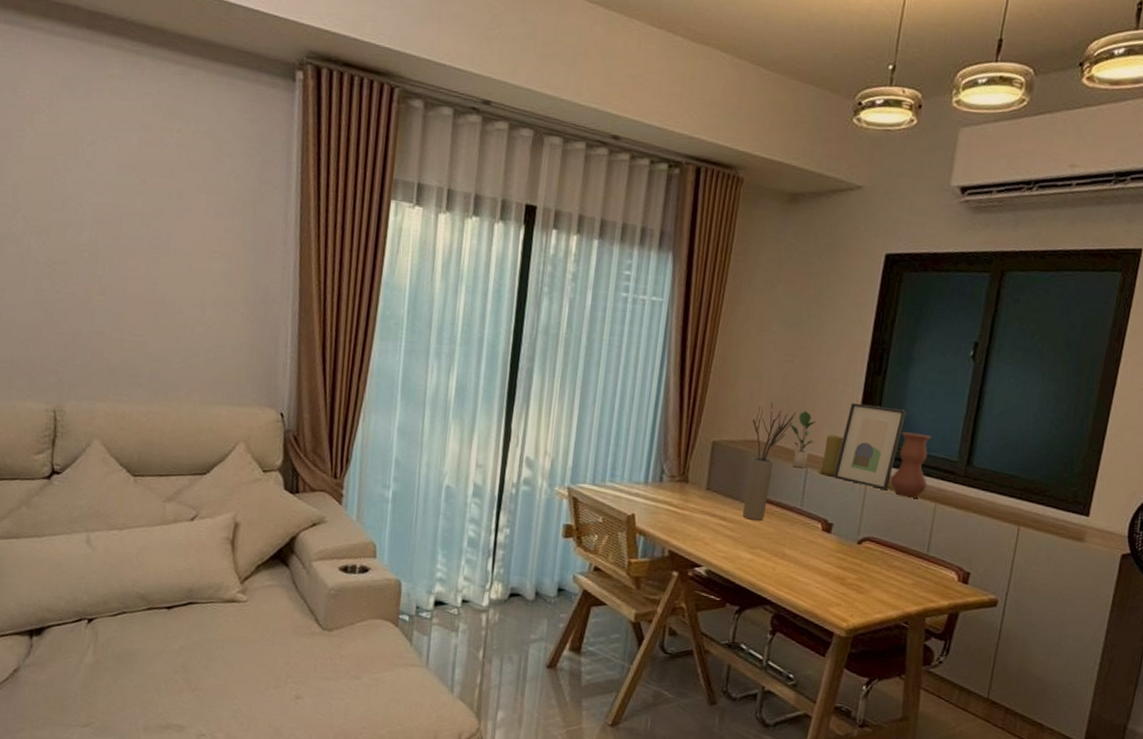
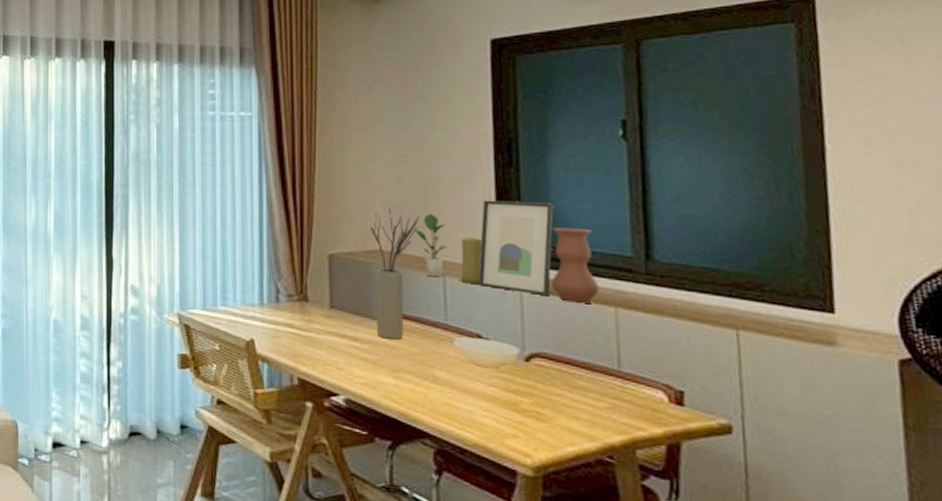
bowl: none [804,521,856,549] -> present [453,337,521,369]

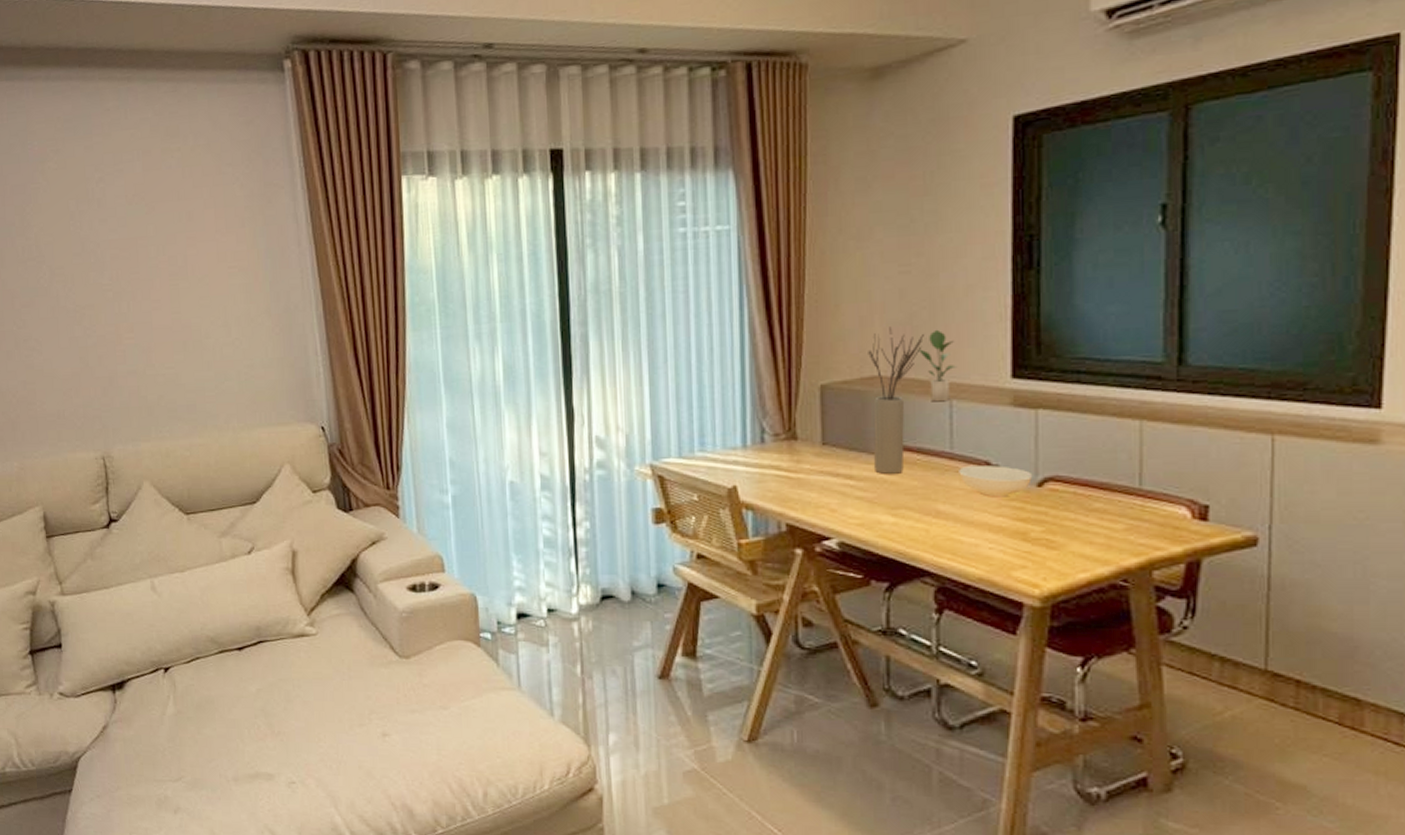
candle: present [458,237,483,285] -> none [966,354,995,407]
picture frame: present [478,200,555,297] -> none [989,307,1079,414]
vase: present [550,227,599,305] -> none [1070,334,1124,420]

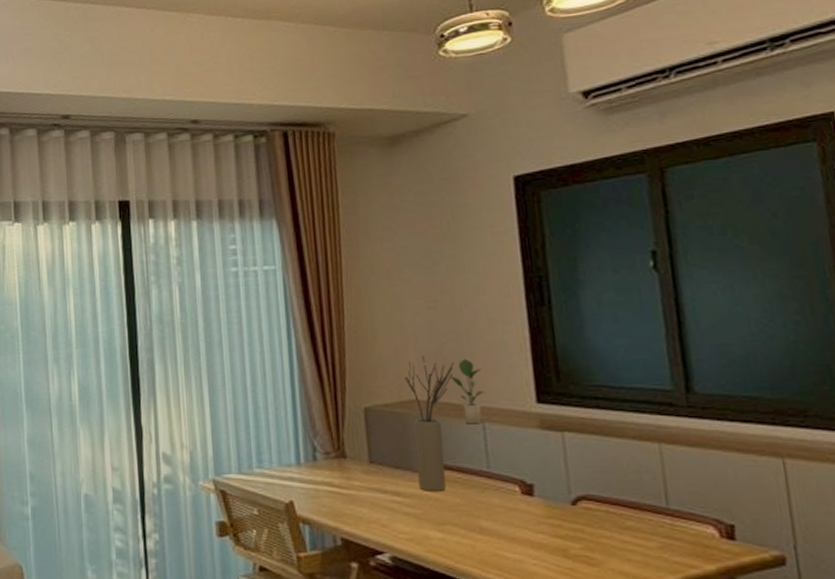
bowl: present [959,466,1033,497] -> none [497,484,567,515]

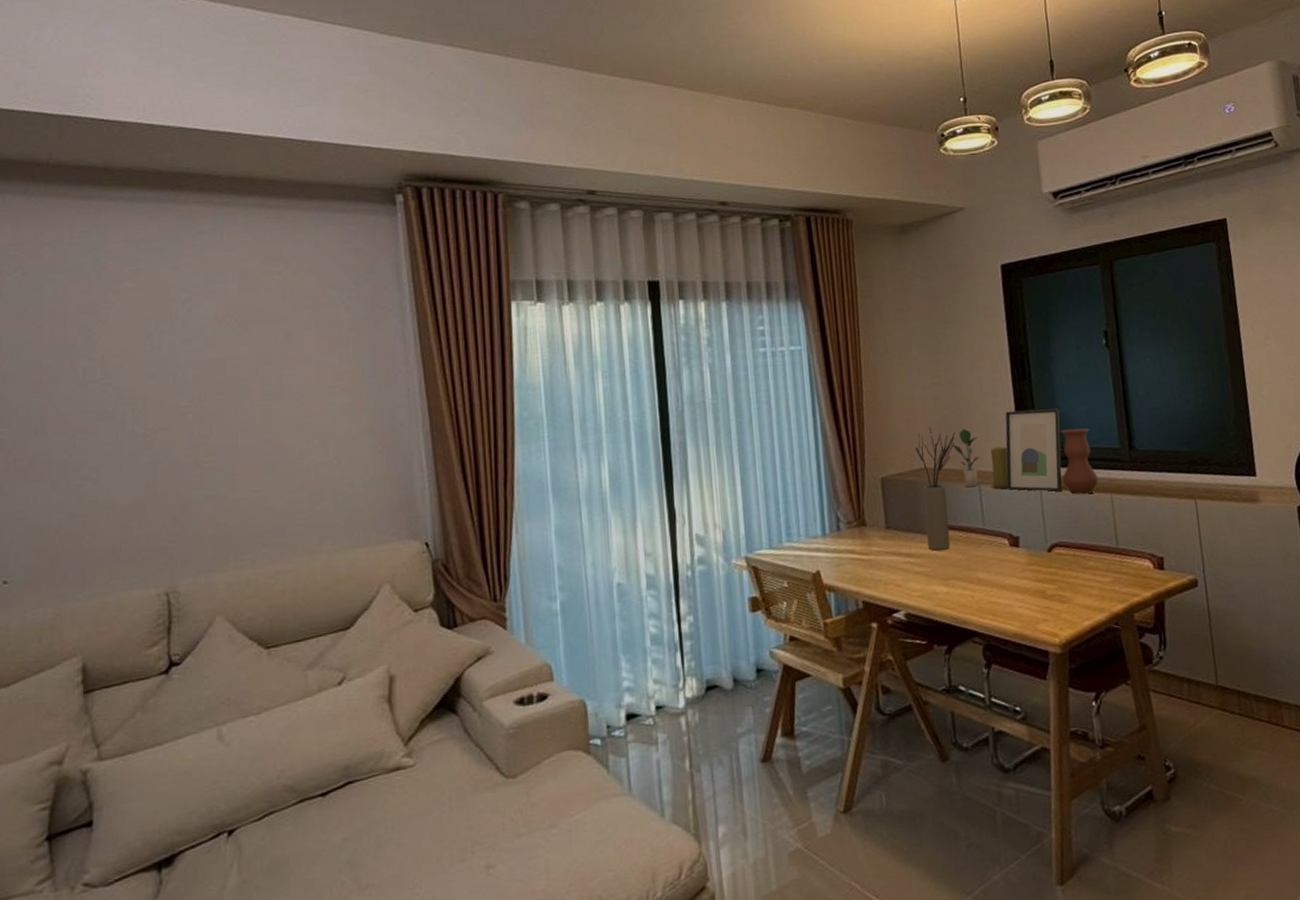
candle: none [497,381,521,430] -> present [990,446,1009,490]
picture frame: none [517,340,592,437] -> present [1005,408,1062,492]
vase: none [589,364,642,442] -> present [1060,428,1098,495]

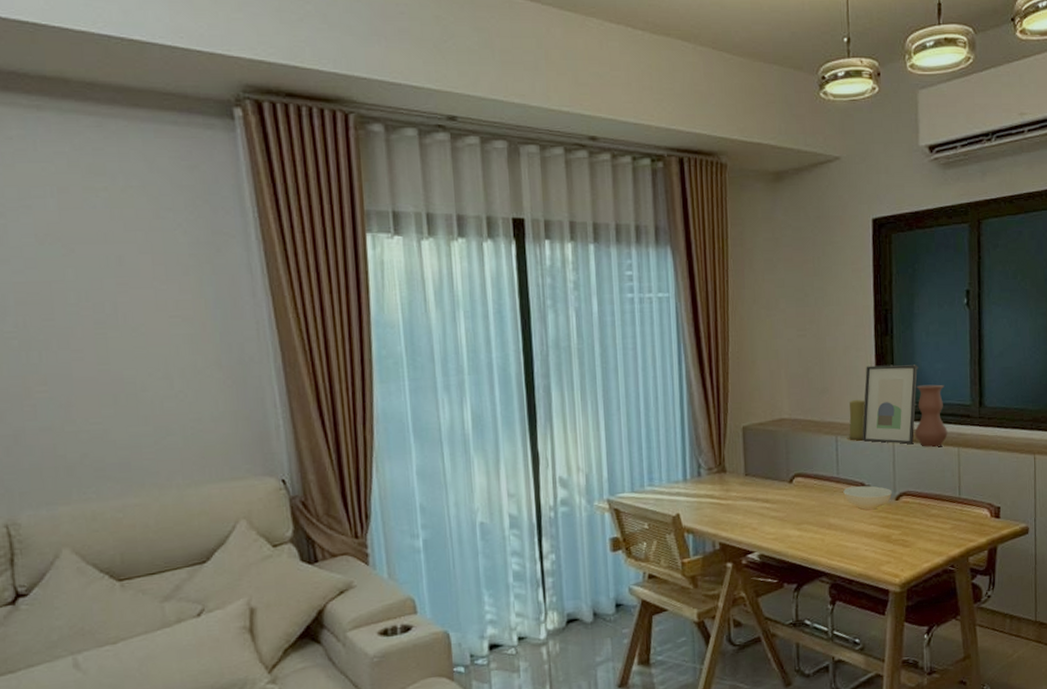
vase: present [915,427,955,552] -> none [777,379,817,498]
potted plant: present [953,428,982,488] -> none [813,381,840,438]
bowl: none [991,537,1044,564] -> present [843,486,893,510]

